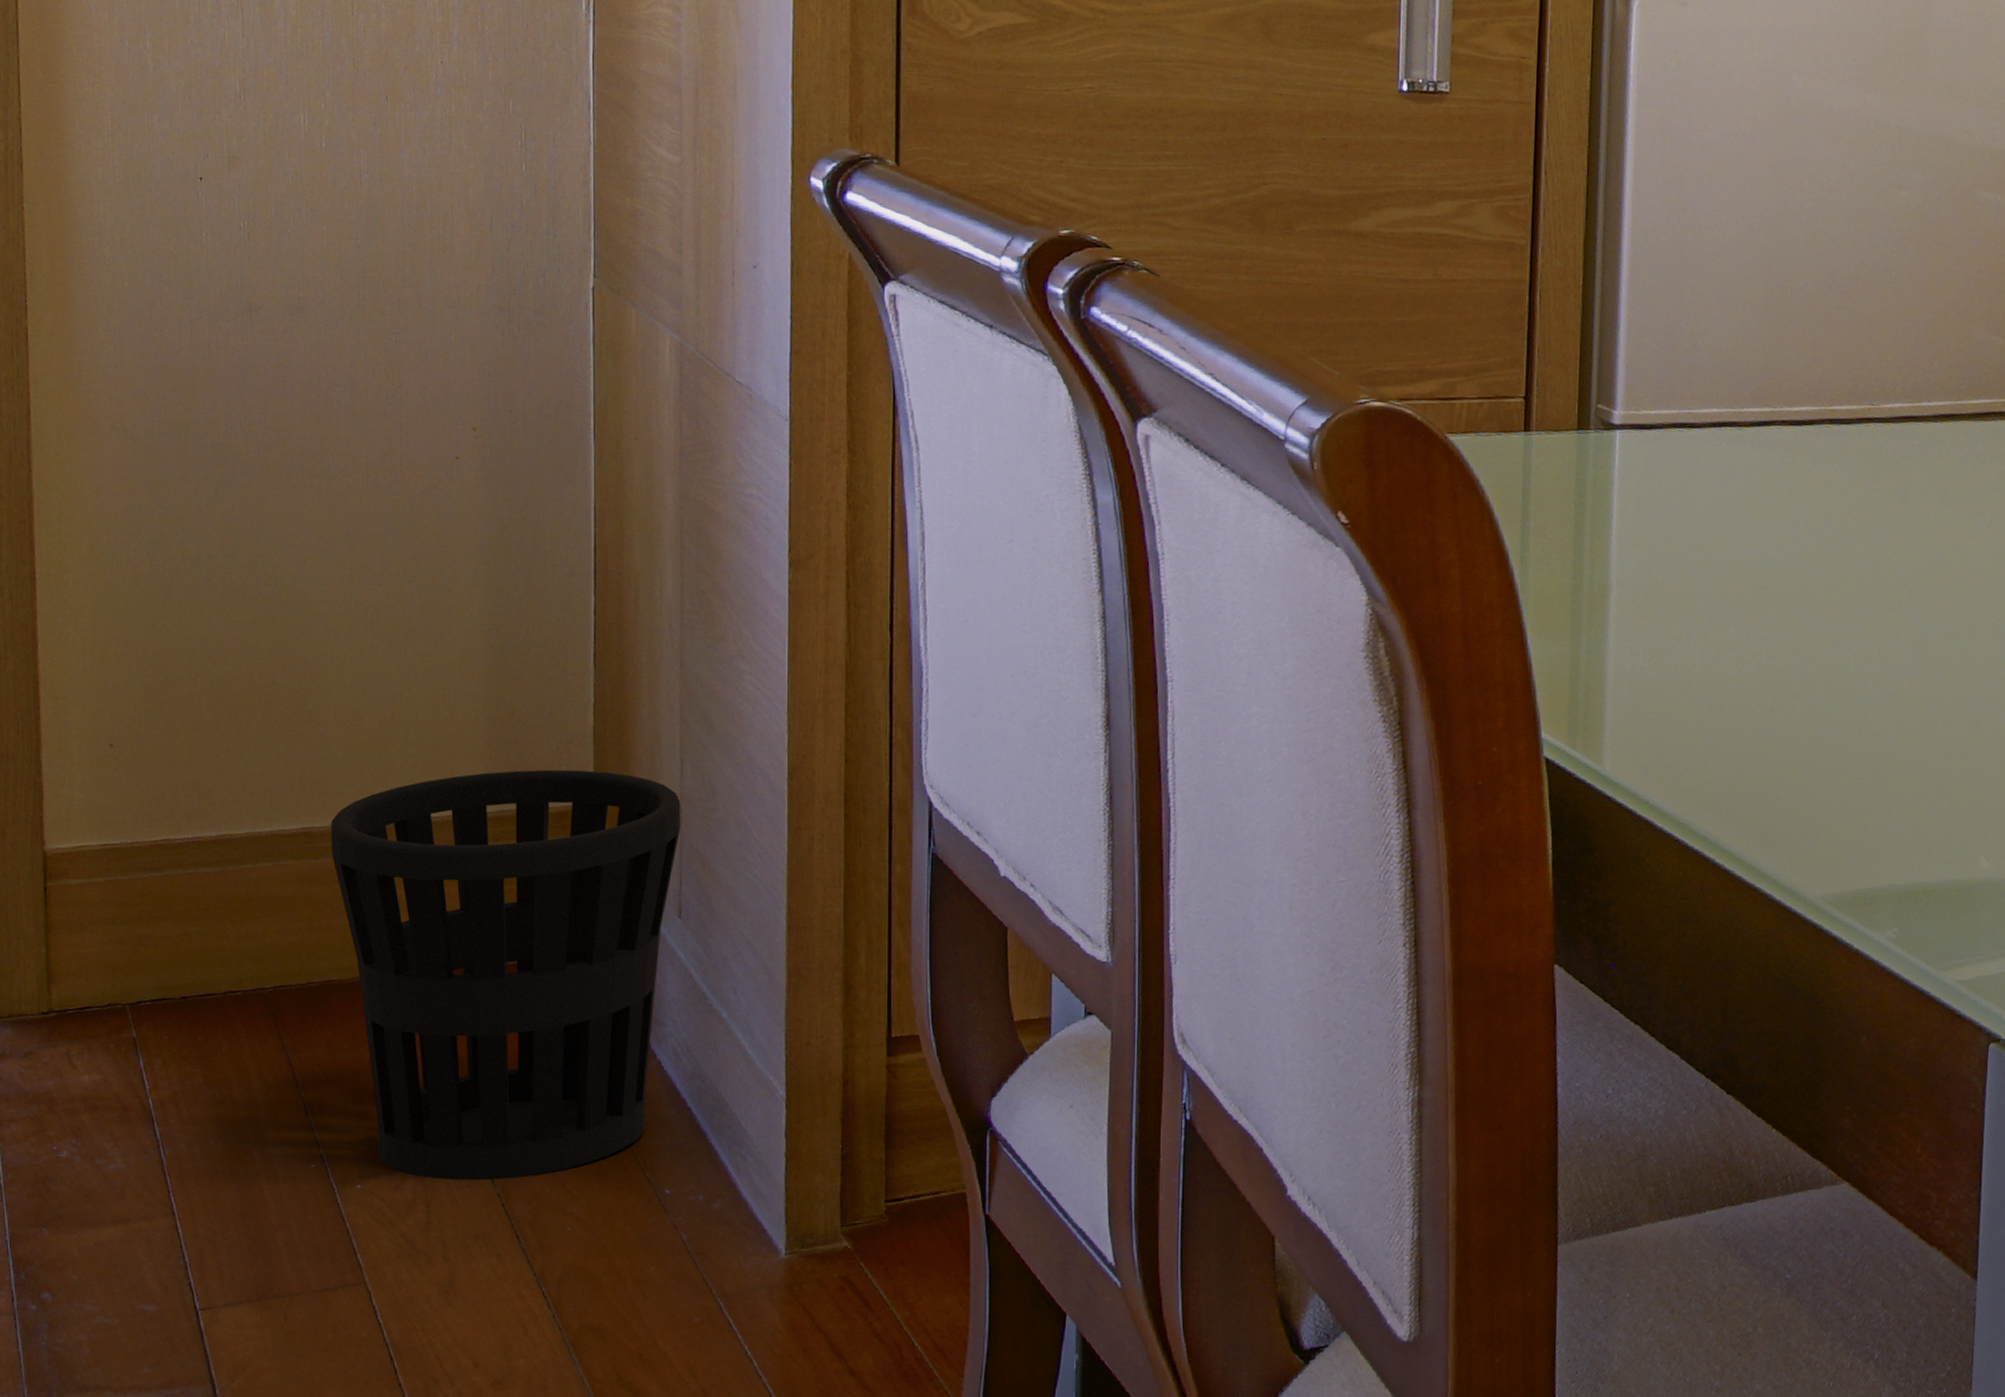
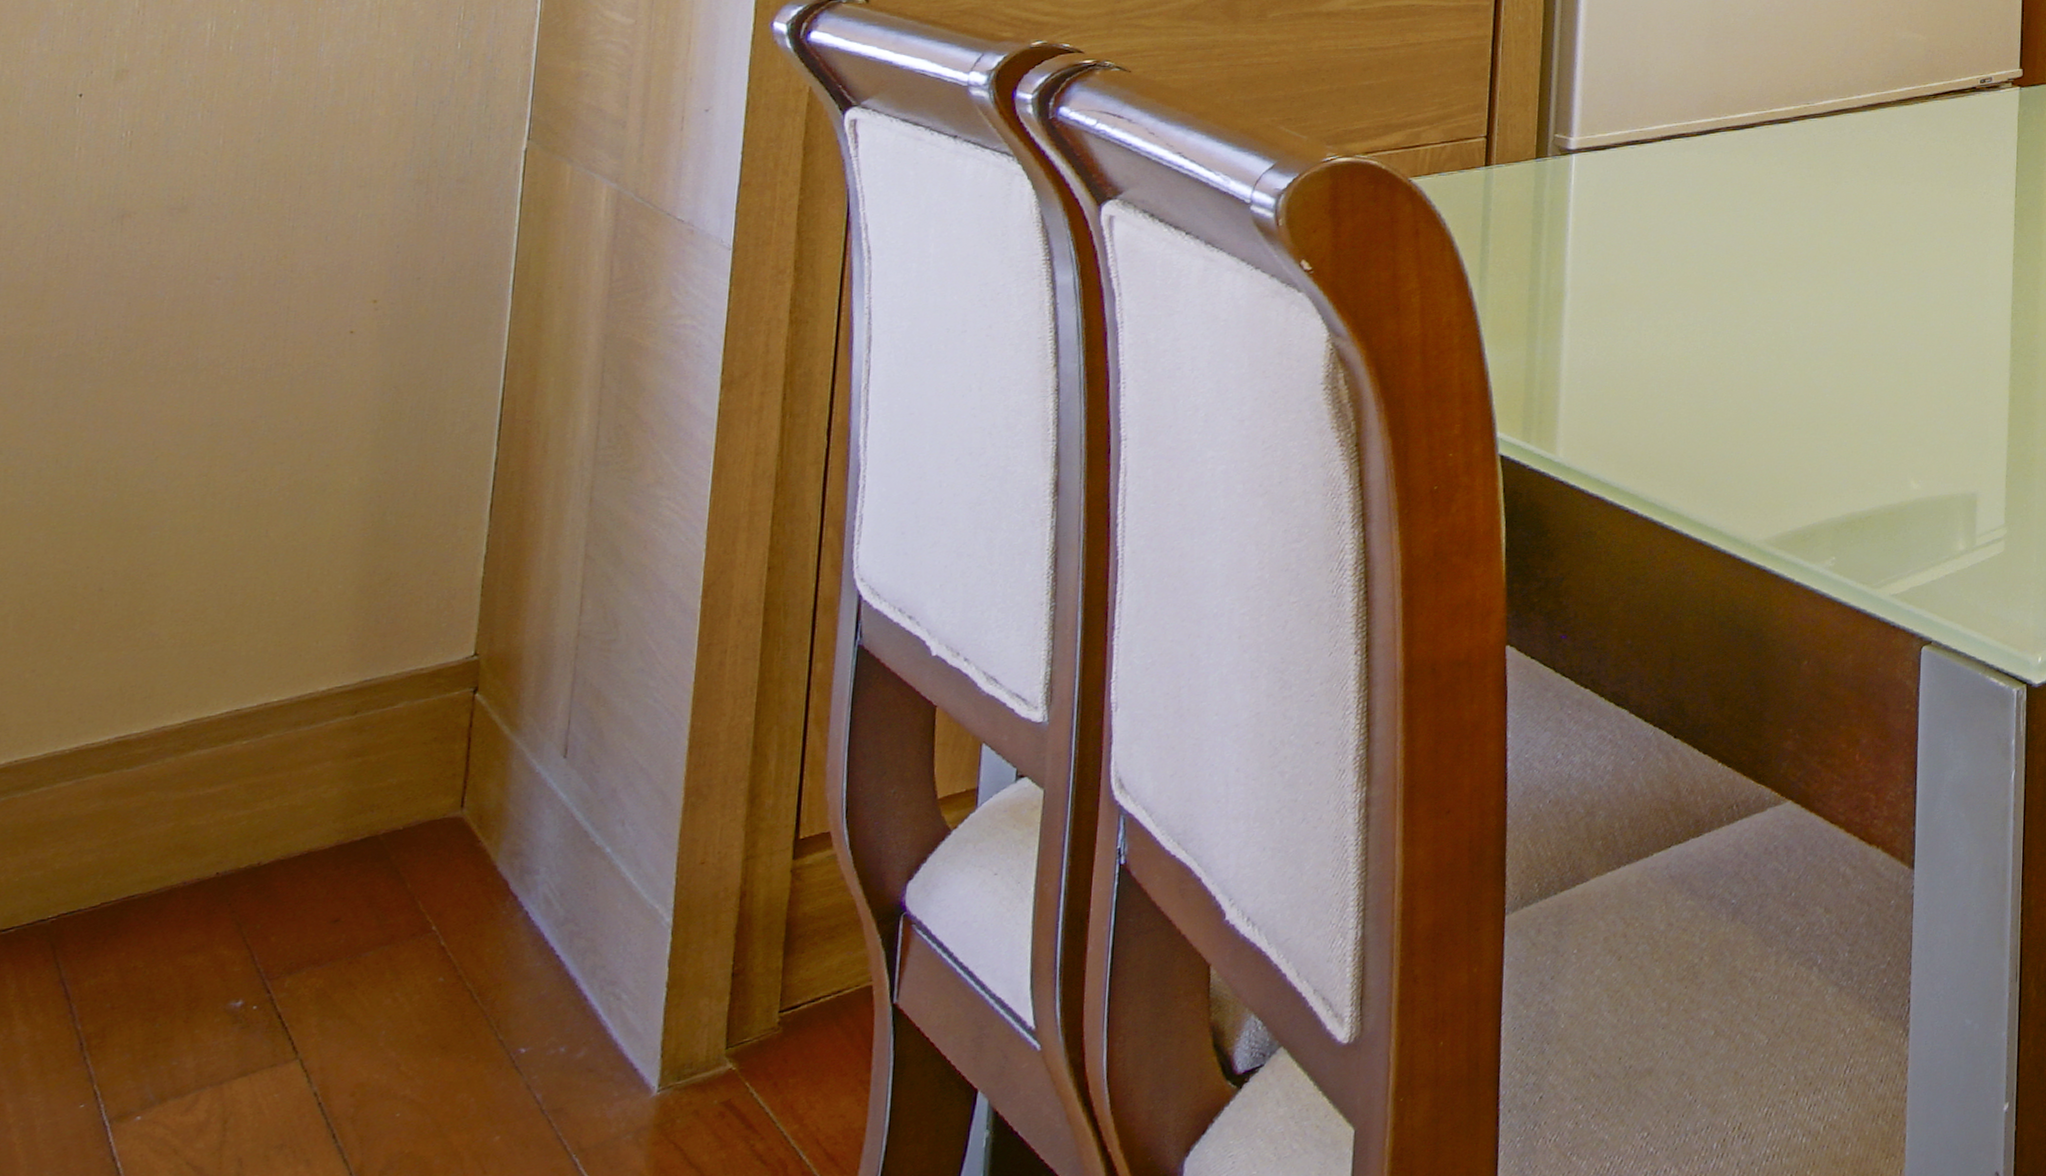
wastebasket: present [330,769,681,1181] -> none [149,620,577,1093]

